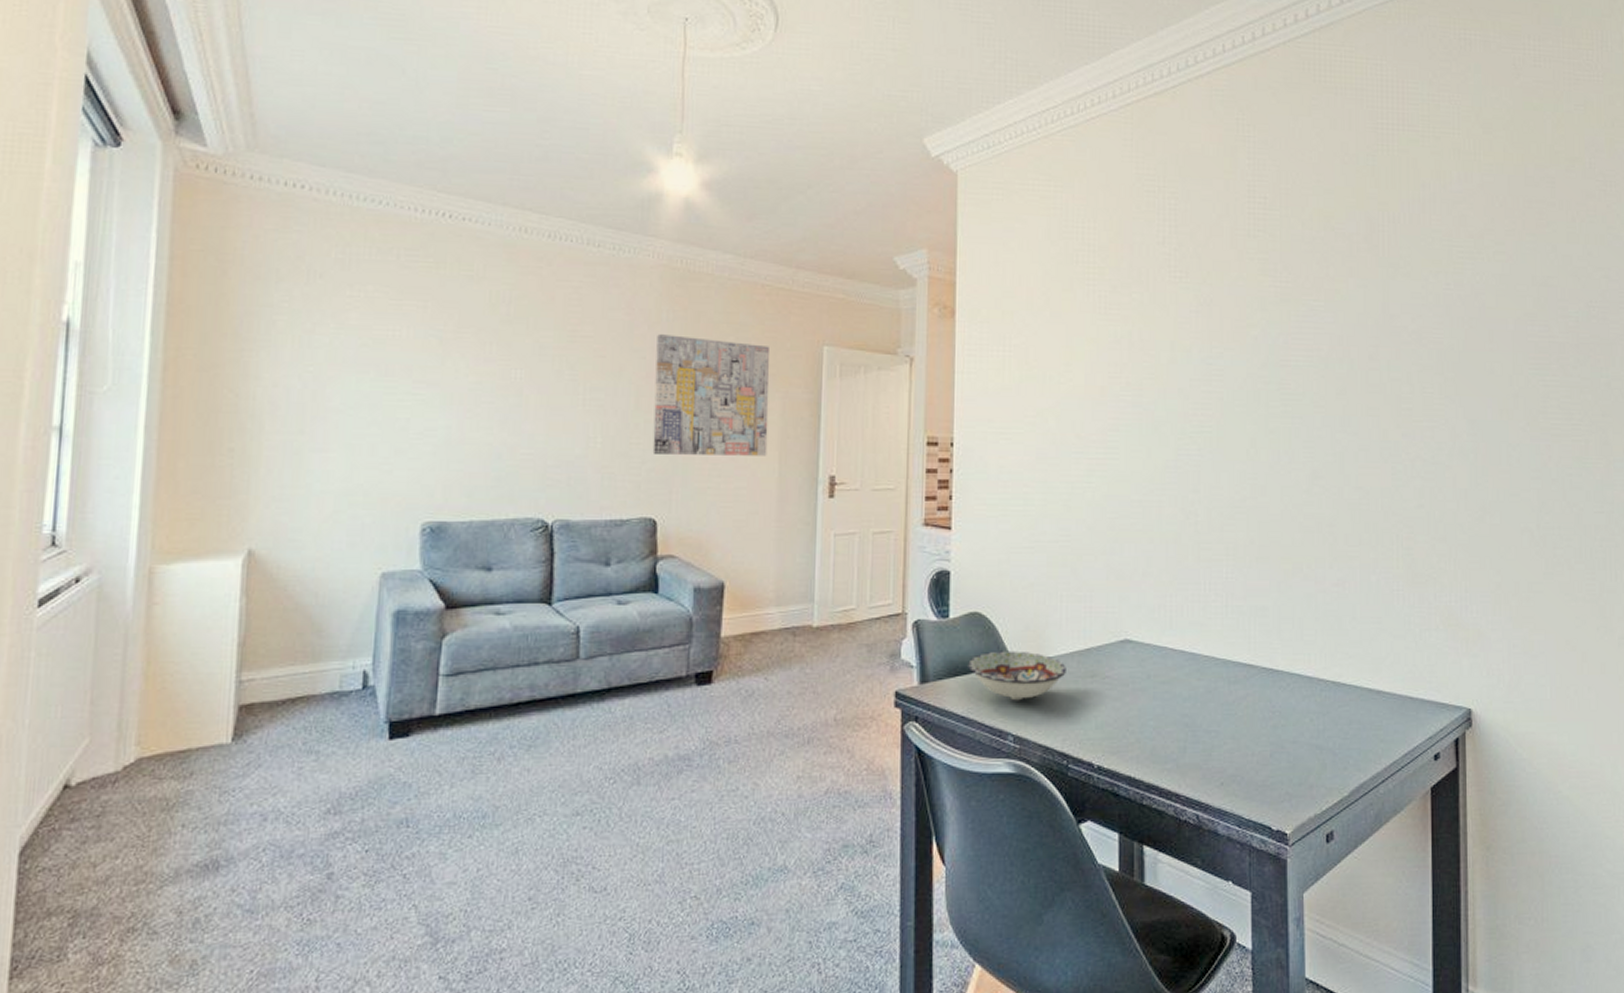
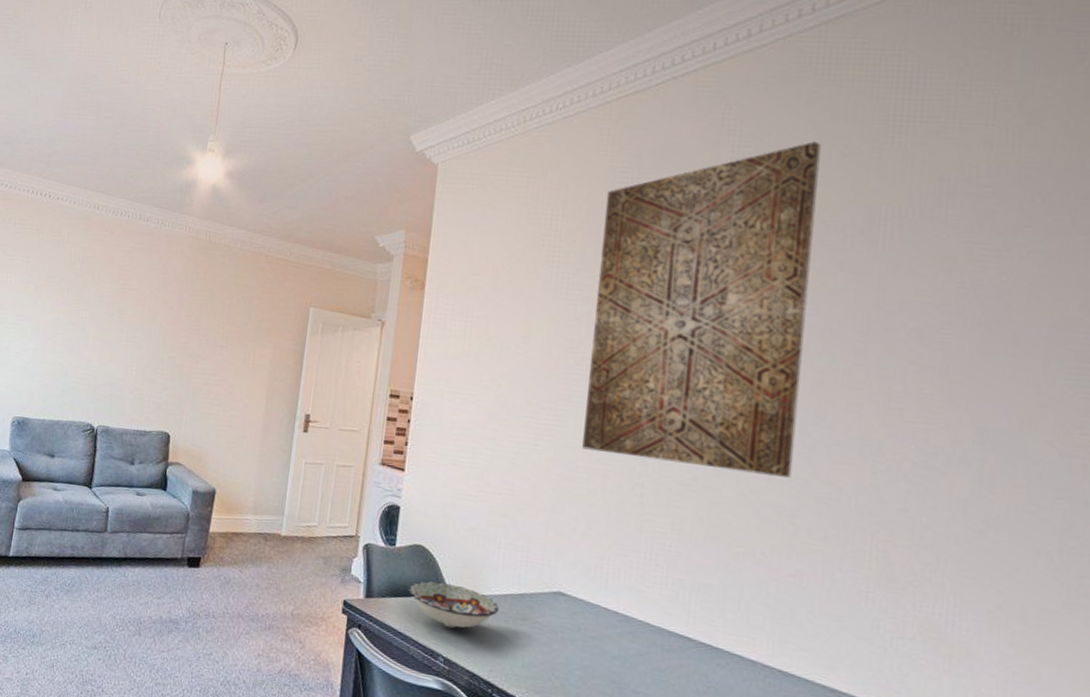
wall art: present [652,334,770,456] -> none [172,290,267,393]
wall art: none [1135,148,1327,489] -> present [582,141,821,478]

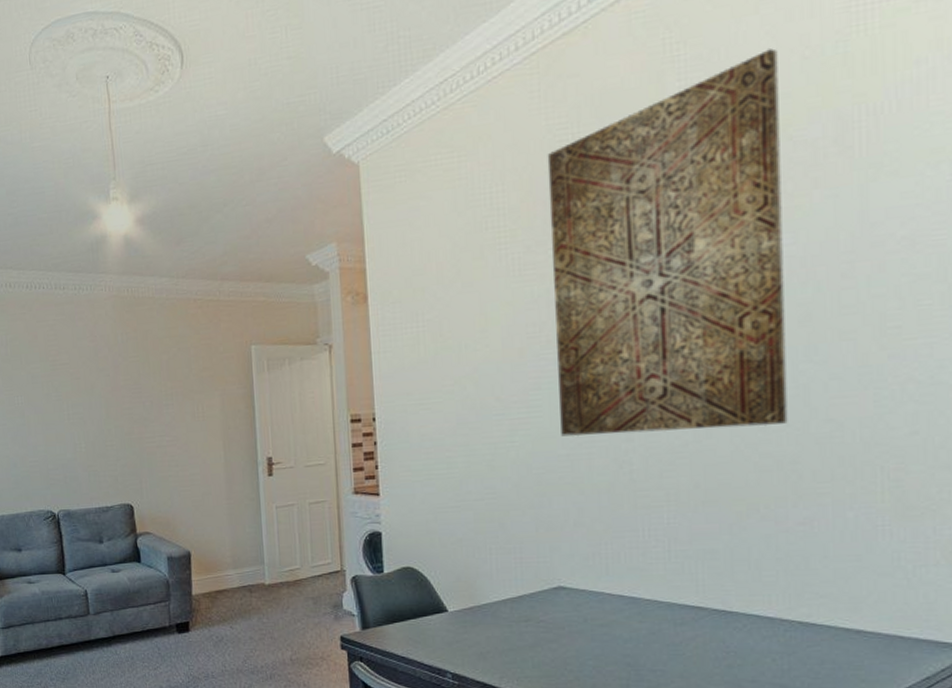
bowl: present [408,581,499,629] -> none [404,599,500,644]

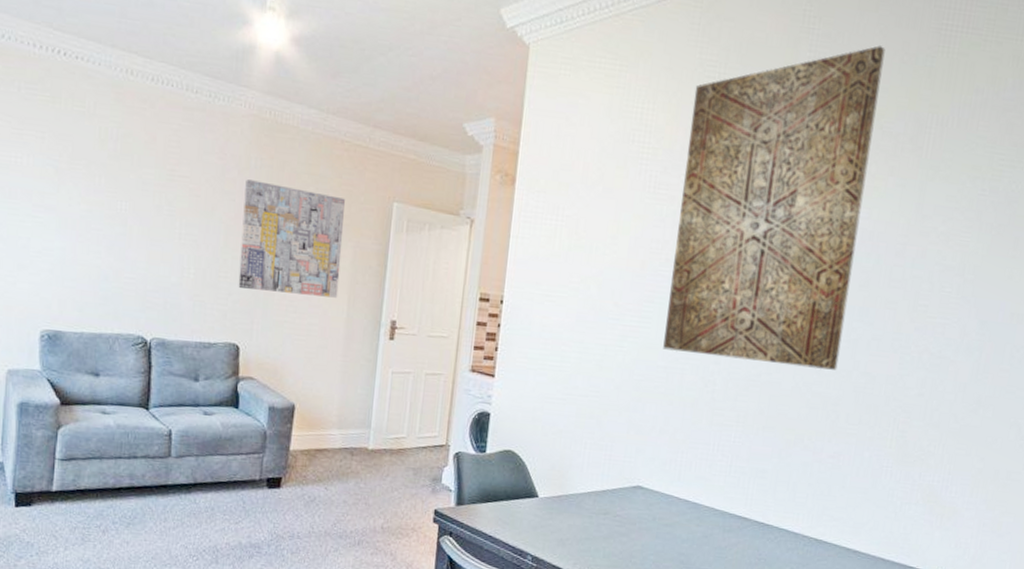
wall art: none [116,352,214,453] -> present [238,179,345,298]

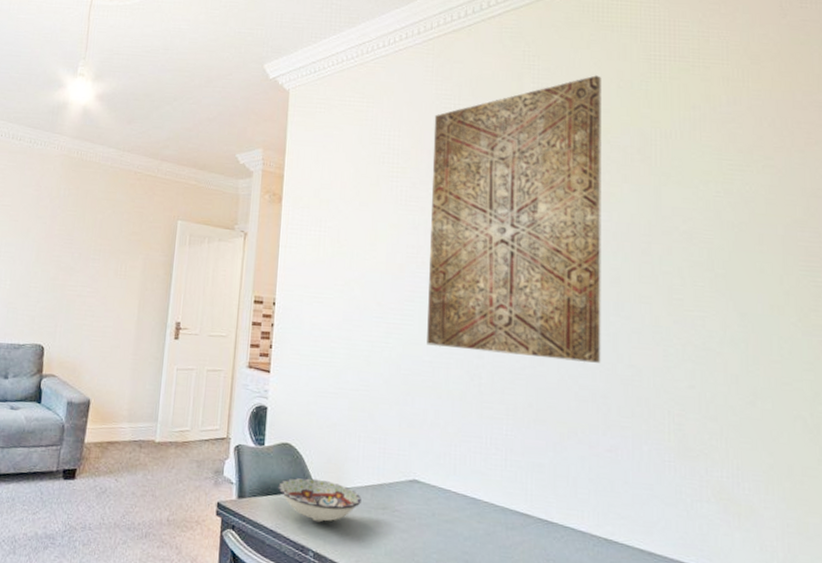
wall art: present [238,179,345,298] -> none [45,206,137,303]
bowl: none [499,484,584,528] -> present [278,477,361,523]

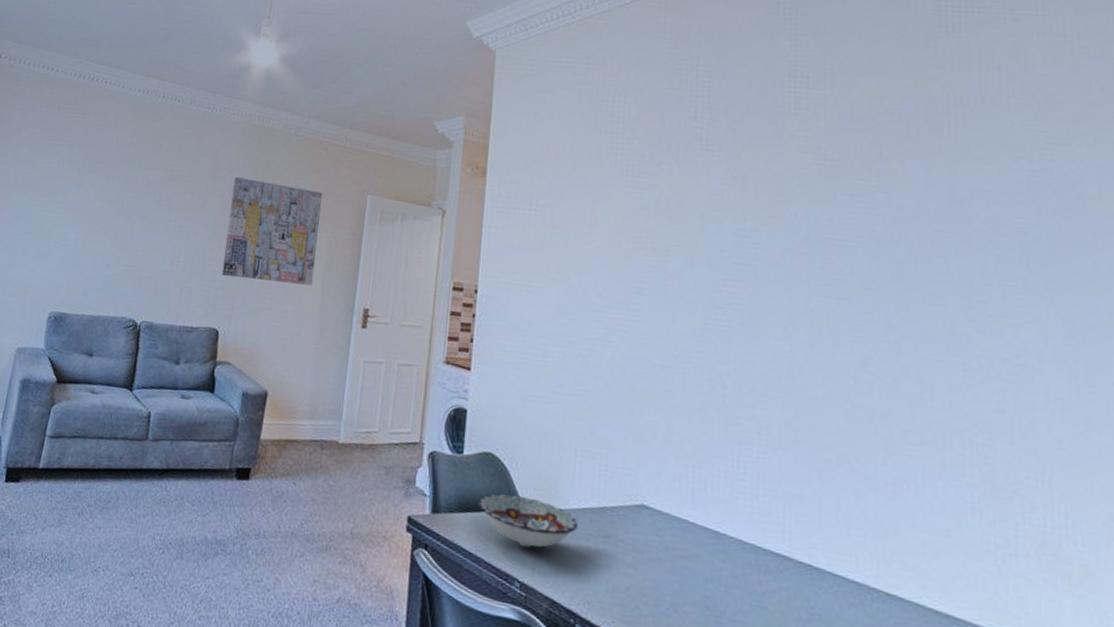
wall art: none [45,206,137,303] -> present [221,177,322,286]
wall art: present [427,75,602,363] -> none [658,30,879,376]

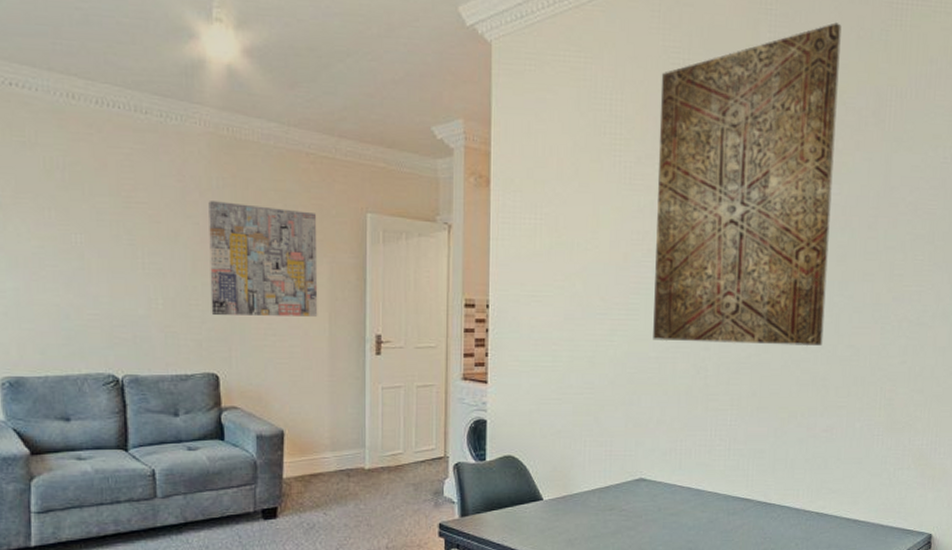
bowl: present [479,493,578,548] -> none [503,488,588,531]
wall art: none [658,30,879,376] -> present [653,22,842,347]

